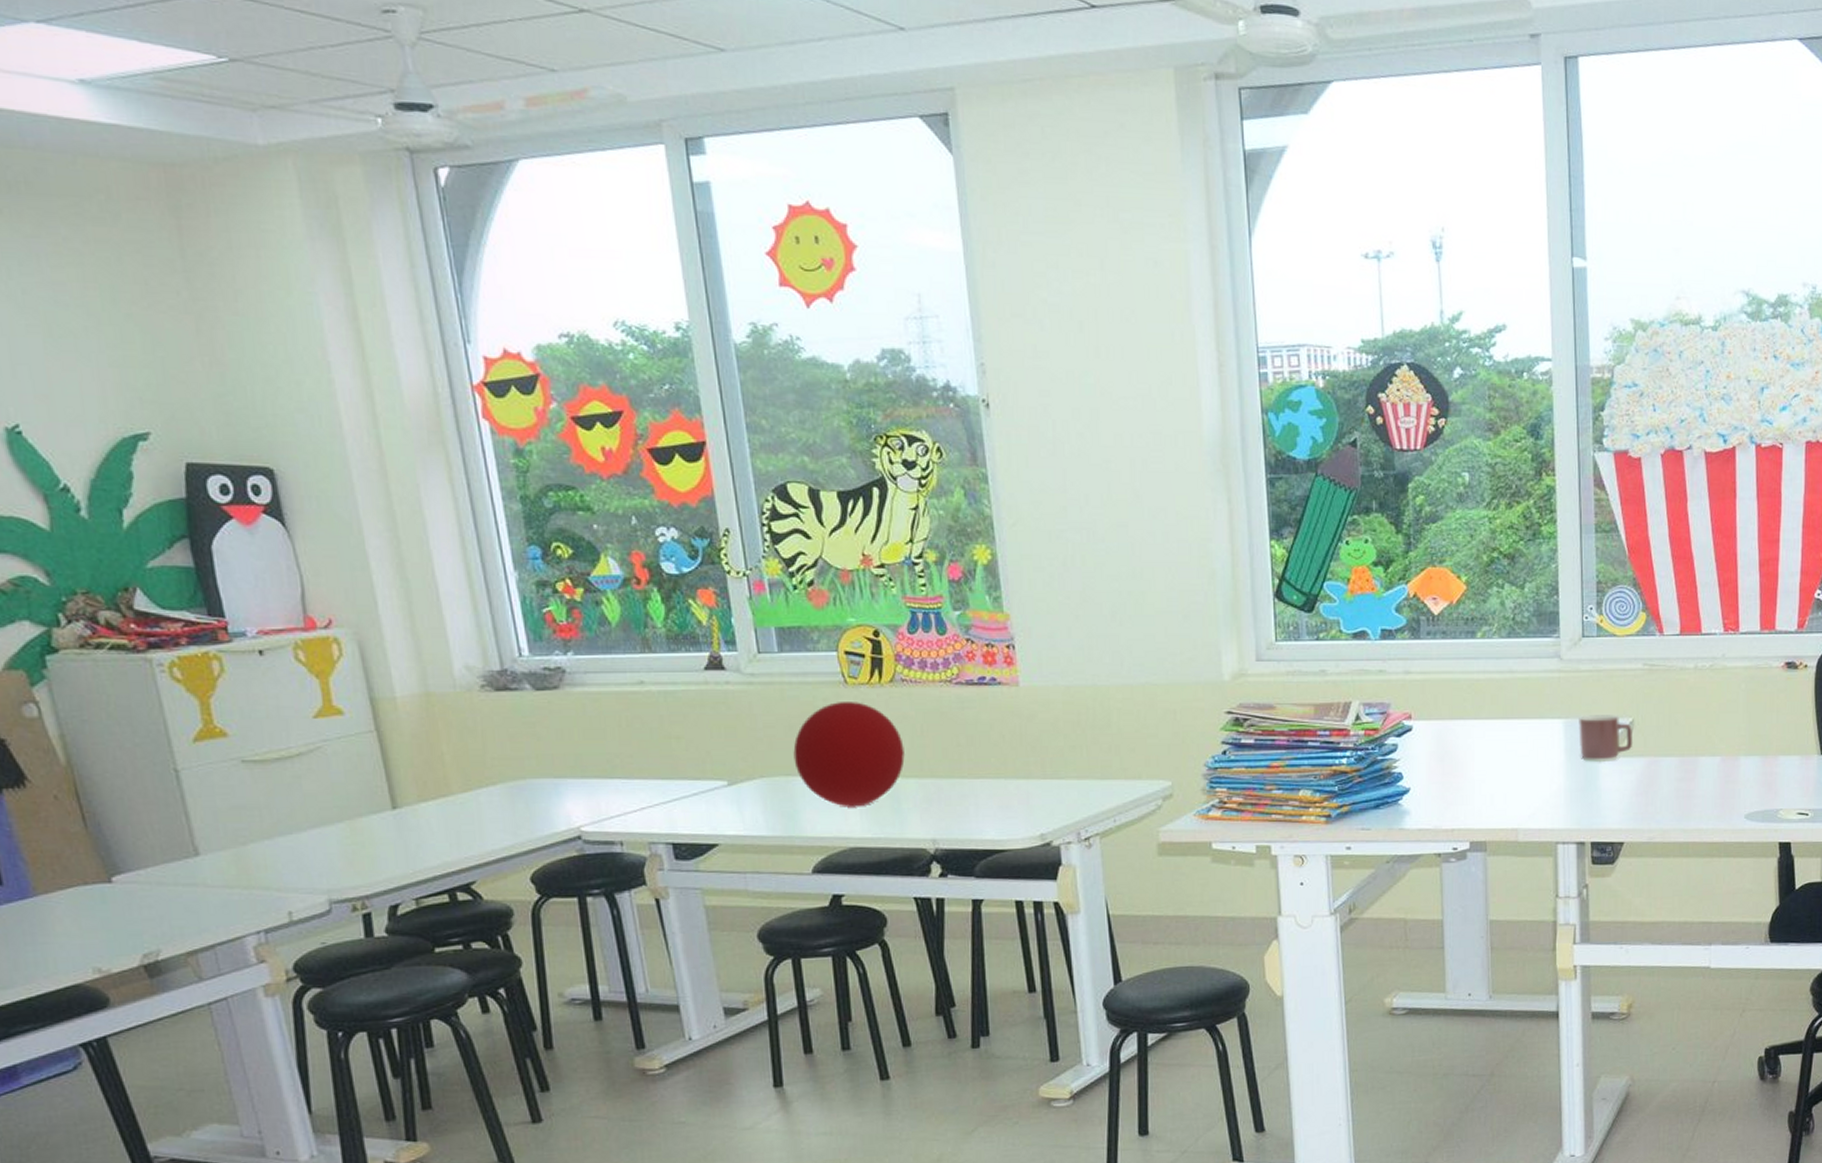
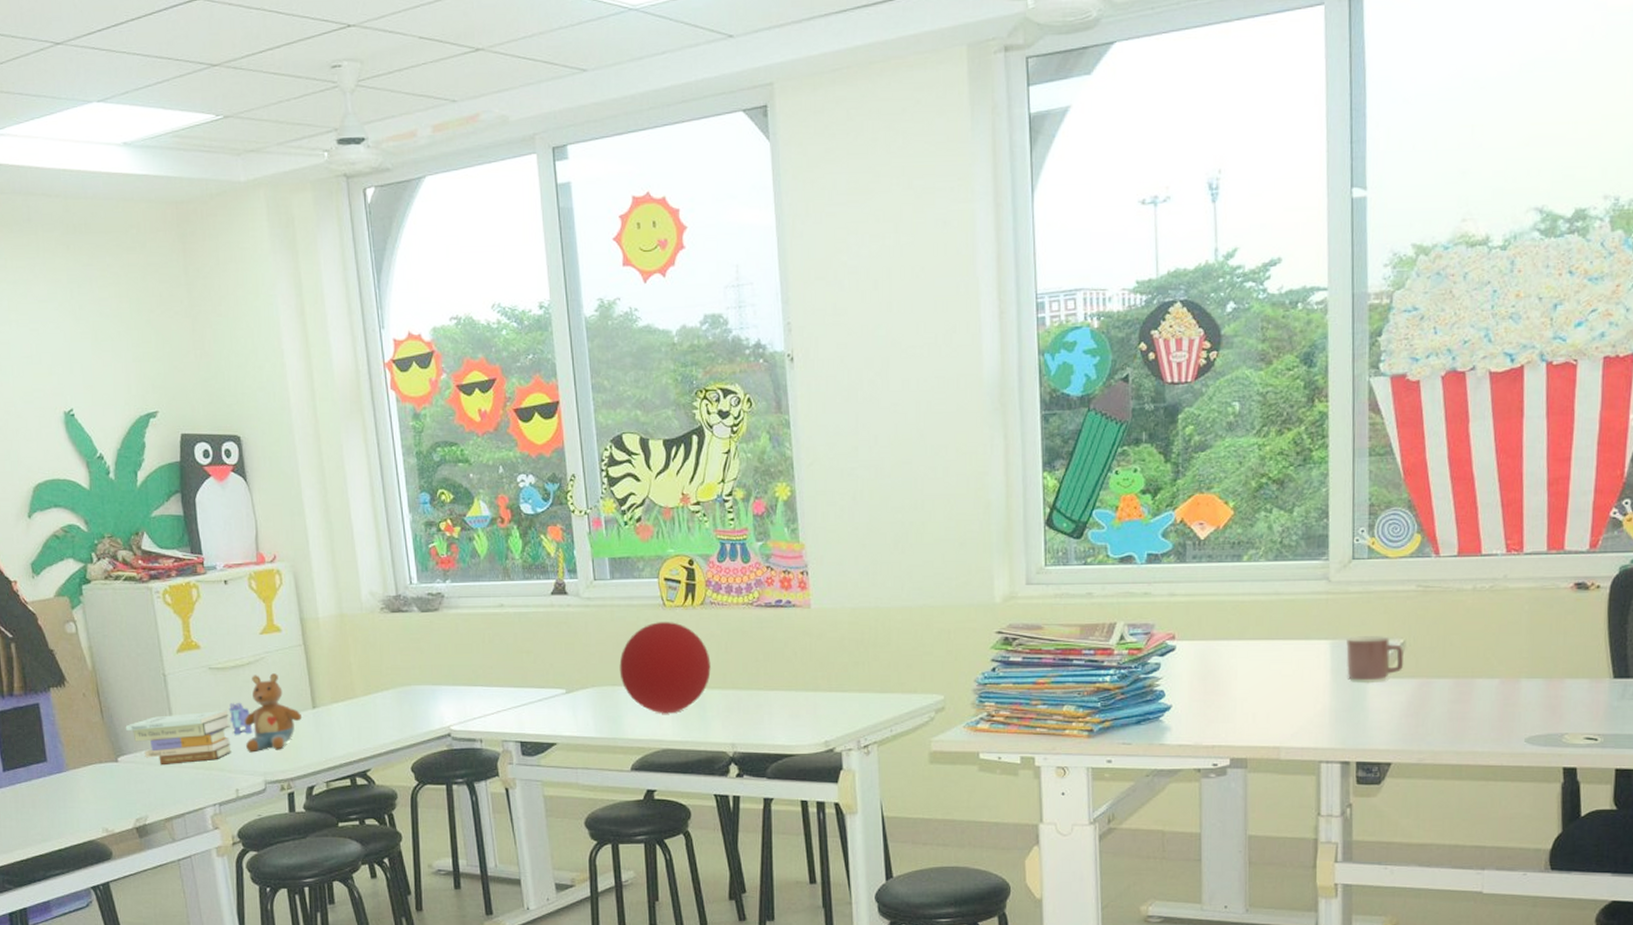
books: none [120,813,280,886] -> present [125,710,232,766]
toy animal: none [272,803,308,846] -> present [228,702,252,736]
stuffed toy: none [295,766,379,866] -> present [244,673,303,753]

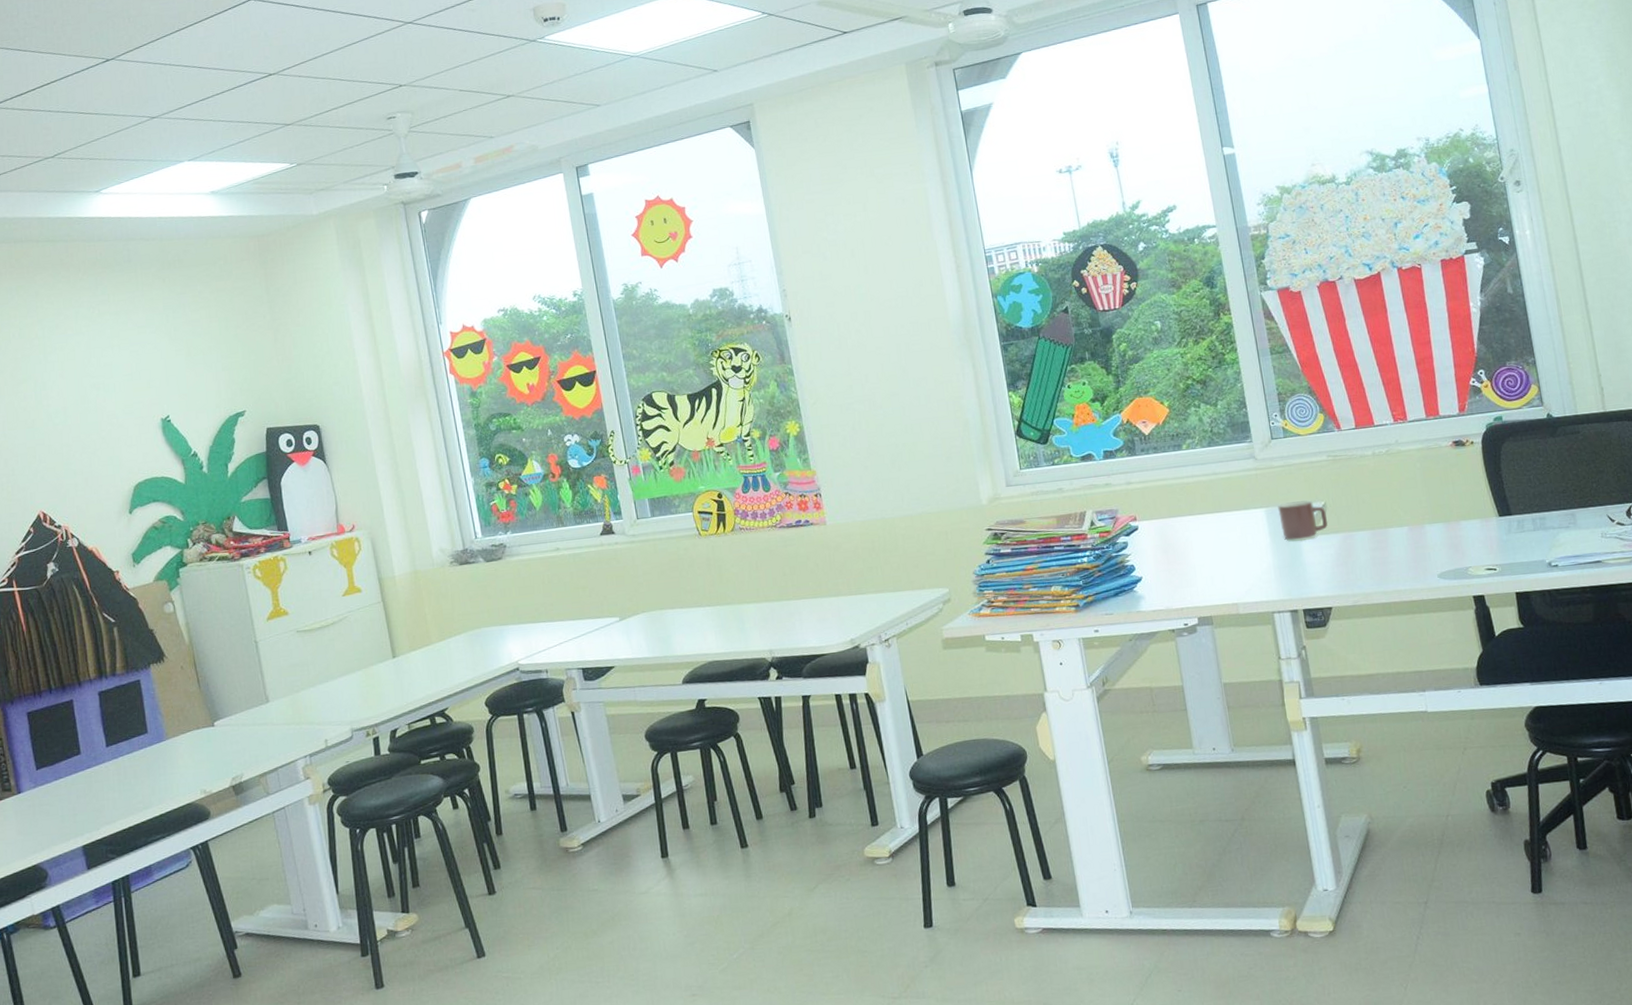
books: present [125,710,232,766] -> none [220,667,320,725]
toy animal: present [228,702,252,736] -> none [316,659,338,691]
stuffed toy: present [244,673,303,753] -> none [330,630,384,705]
ball: present [619,622,711,713] -> none [665,548,746,630]

